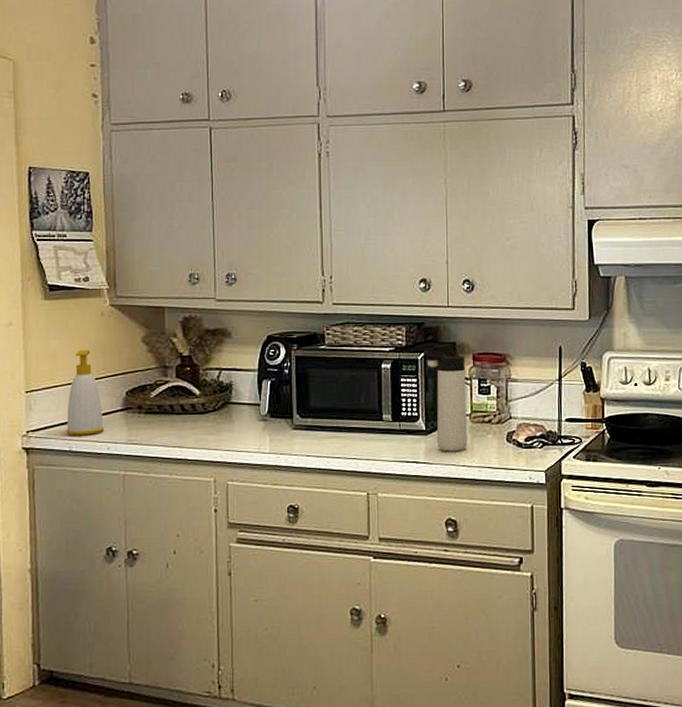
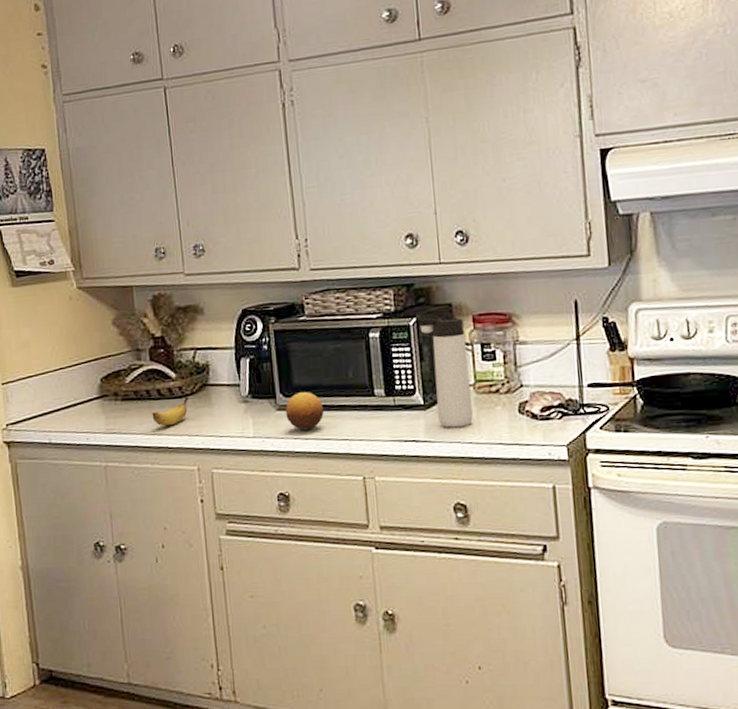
soap bottle: present [66,350,105,435] -> none [43,337,83,426]
banana: none [174,413,210,440] -> present [152,397,188,427]
fruit: none [301,413,335,449] -> present [285,391,324,431]

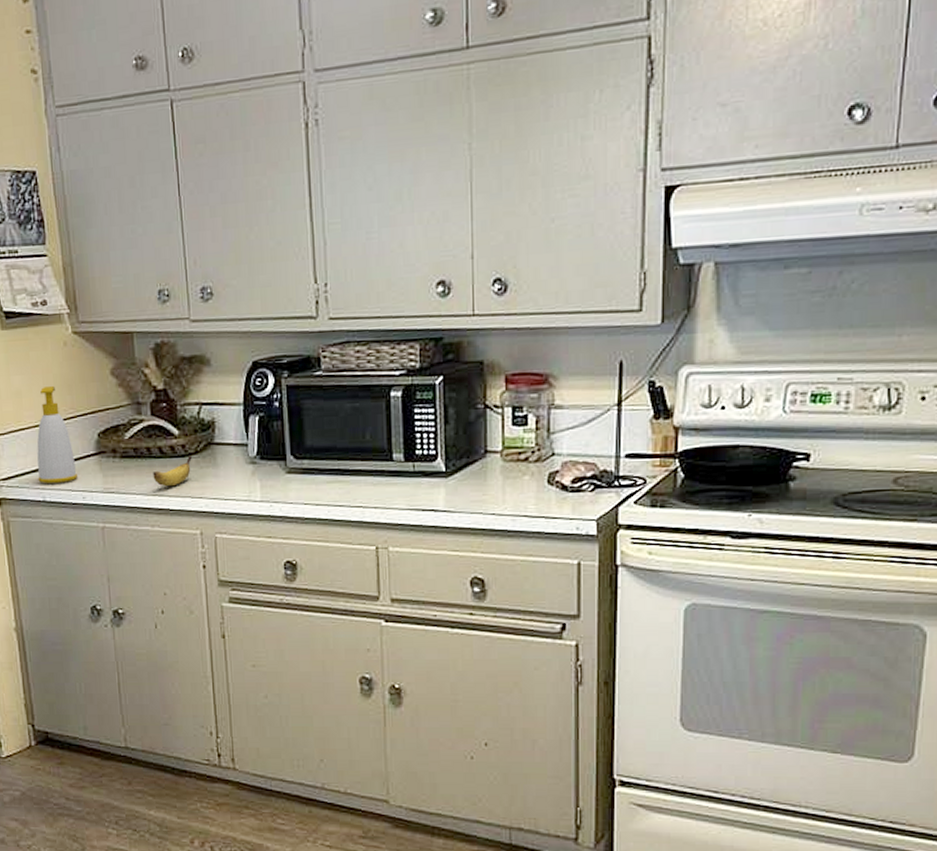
soap bottle: none [43,337,83,426] -> present [37,386,79,483]
fruit: present [285,391,324,431] -> none [296,453,337,496]
thermos bottle: present [415,313,473,428] -> none [441,372,498,498]

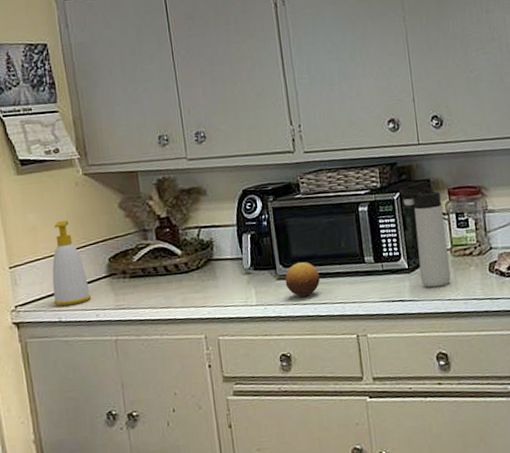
banana: present [152,456,192,487] -> none [159,271,194,300]
fruit: none [296,453,337,496] -> present [285,261,320,297]
thermos bottle: none [441,372,498,498] -> present [398,187,451,288]

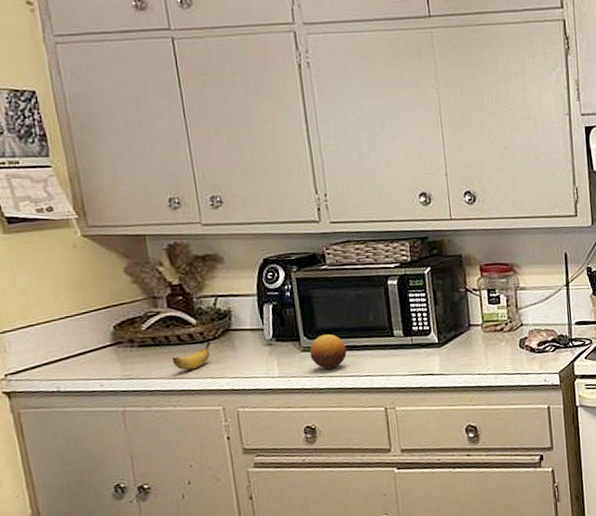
soap bottle: present [52,221,92,306] -> none [48,285,95,375]
banana: none [159,271,194,300] -> present [172,341,210,371]
thermos bottle: present [398,187,451,288] -> none [429,263,481,362]

